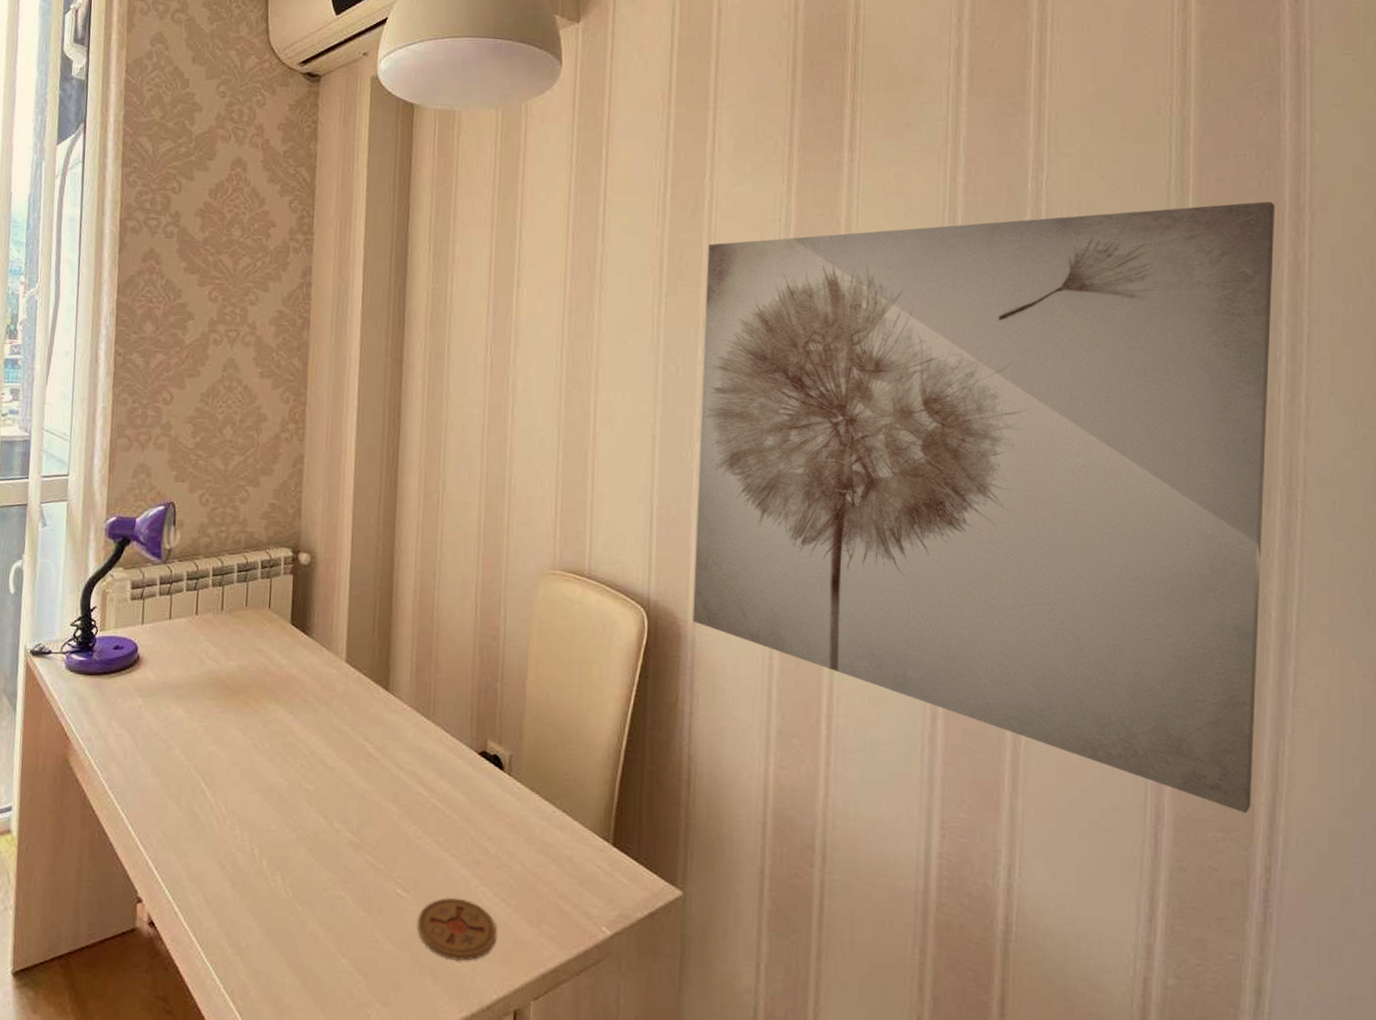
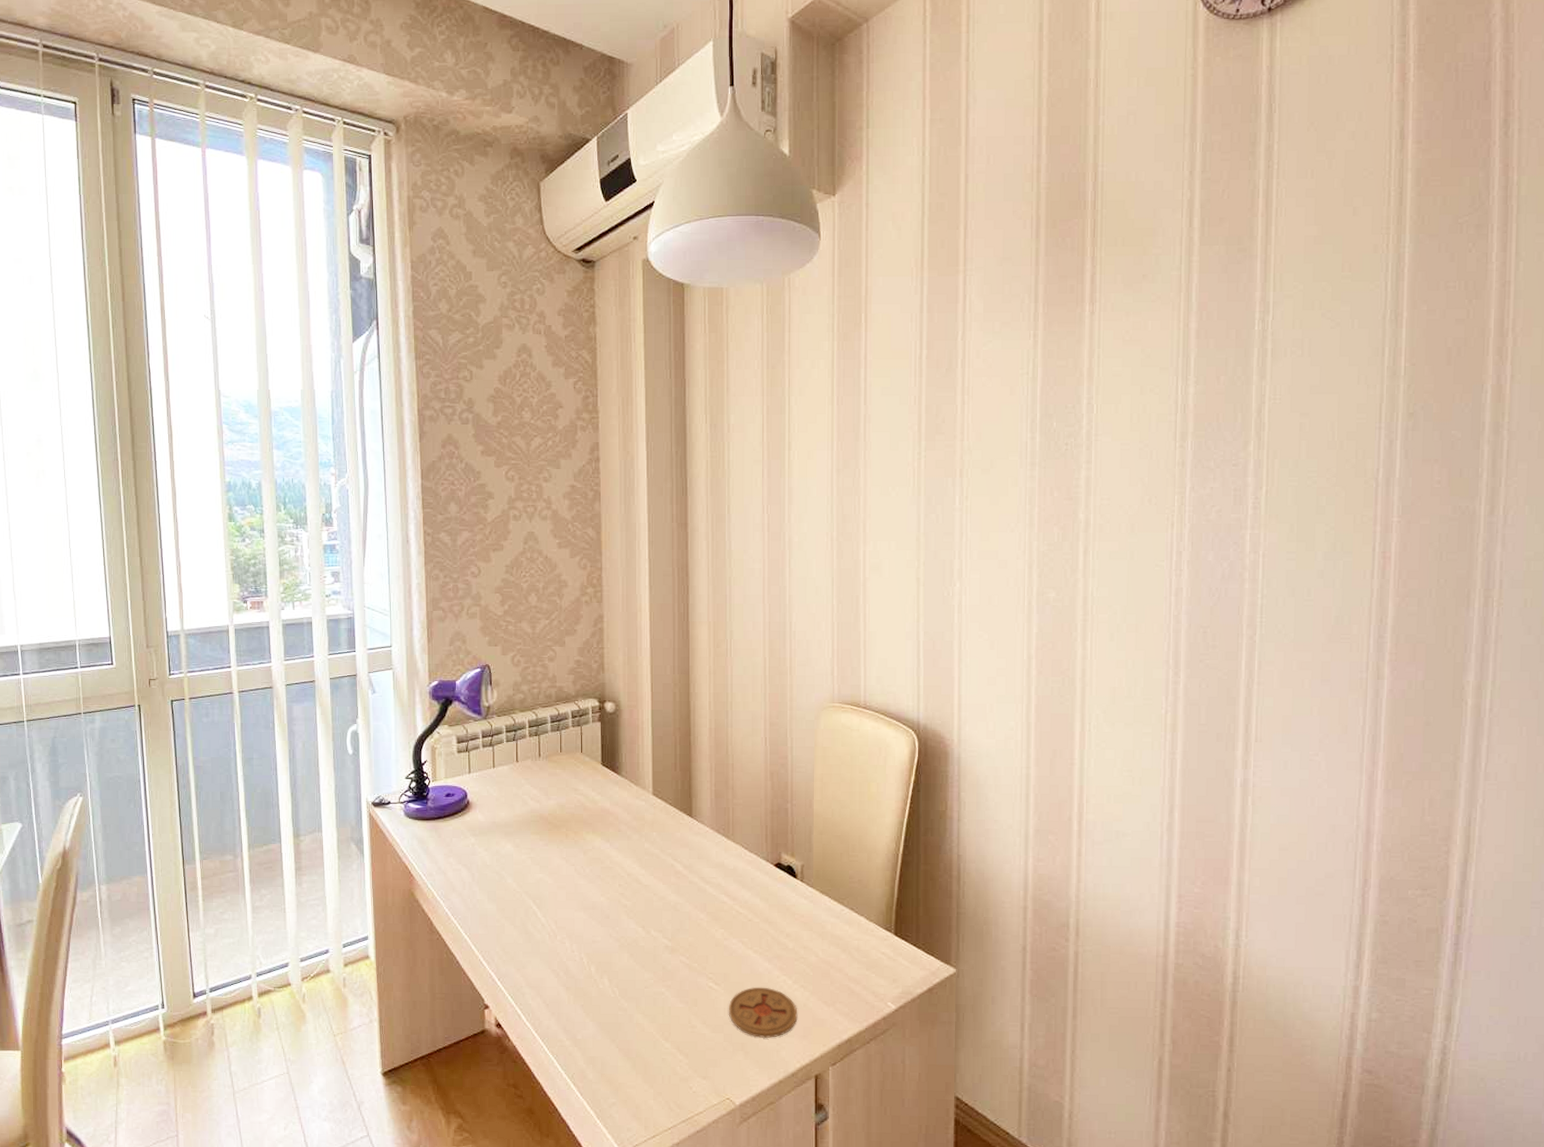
wall art: present [692,201,1275,813] -> none [958,329,1481,872]

